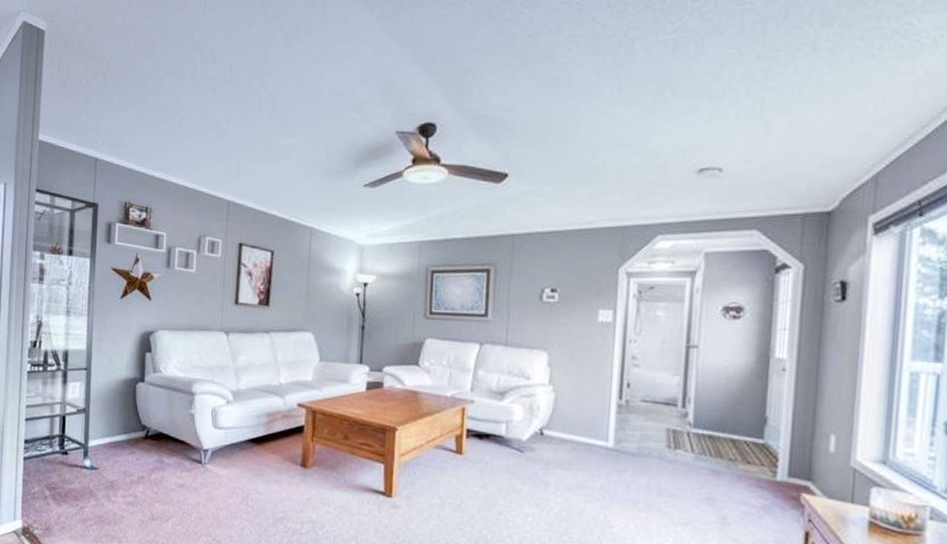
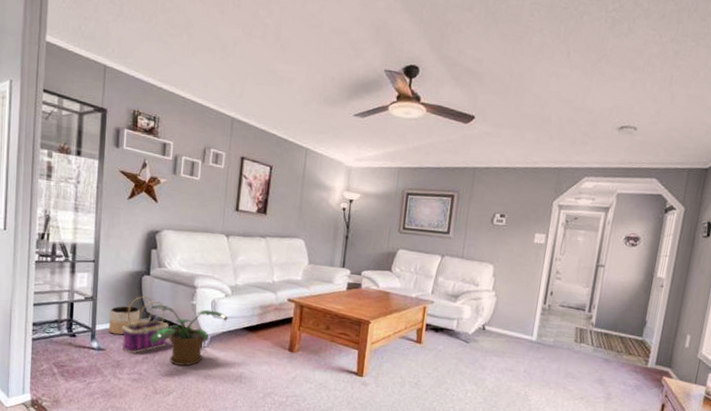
planter: none [102,417,134,452] -> present [109,305,140,335]
basket: none [115,406,165,473] -> present [121,296,169,354]
potted plant: none [145,415,231,487] -> present [150,304,229,366]

